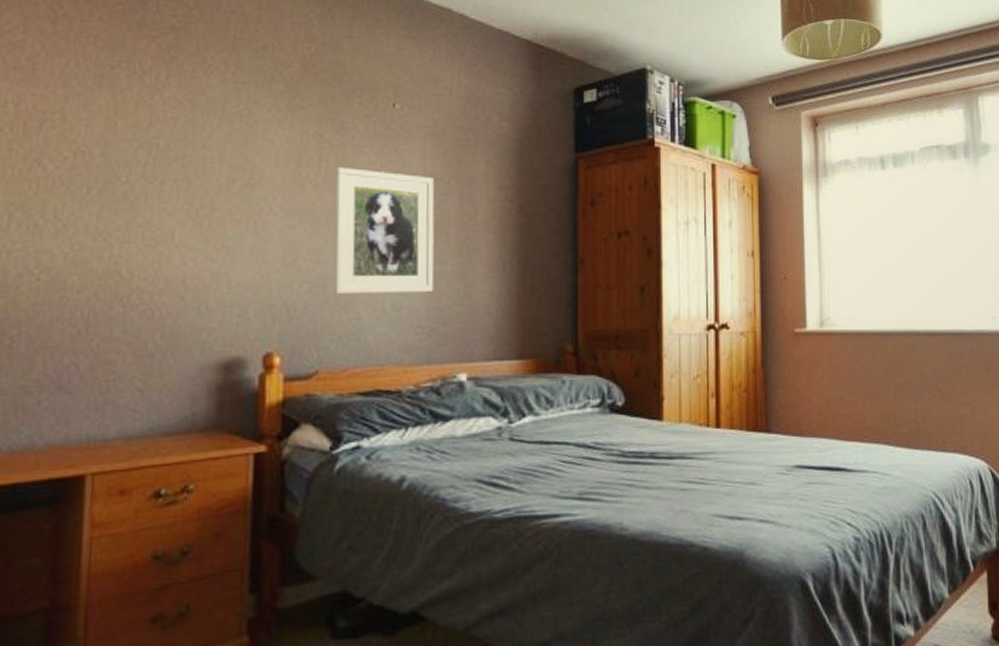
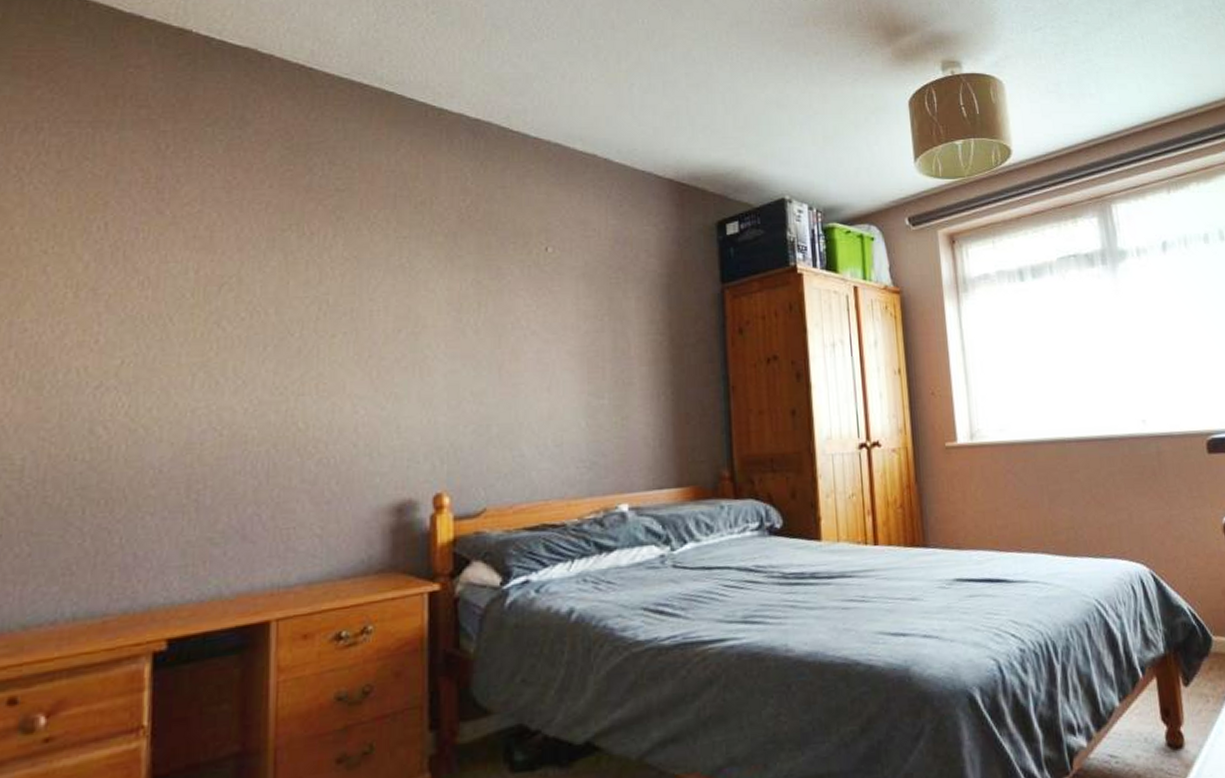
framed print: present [333,167,435,295] -> none [494,311,593,434]

